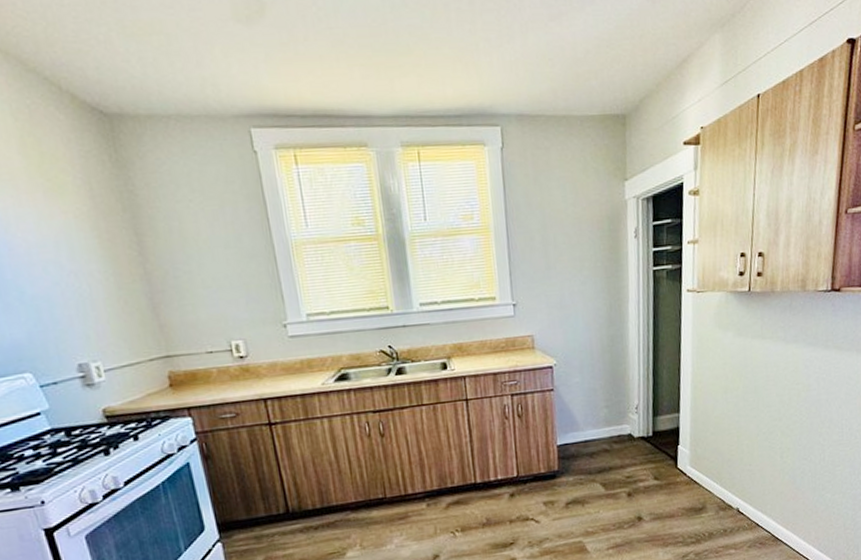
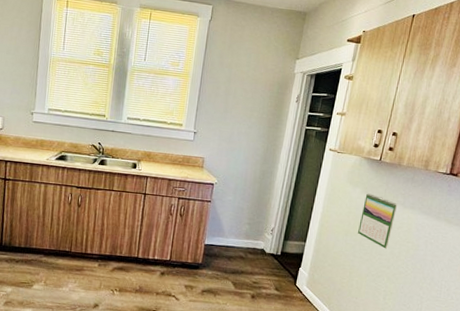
calendar: none [738,335,779,398] -> present [358,193,398,249]

